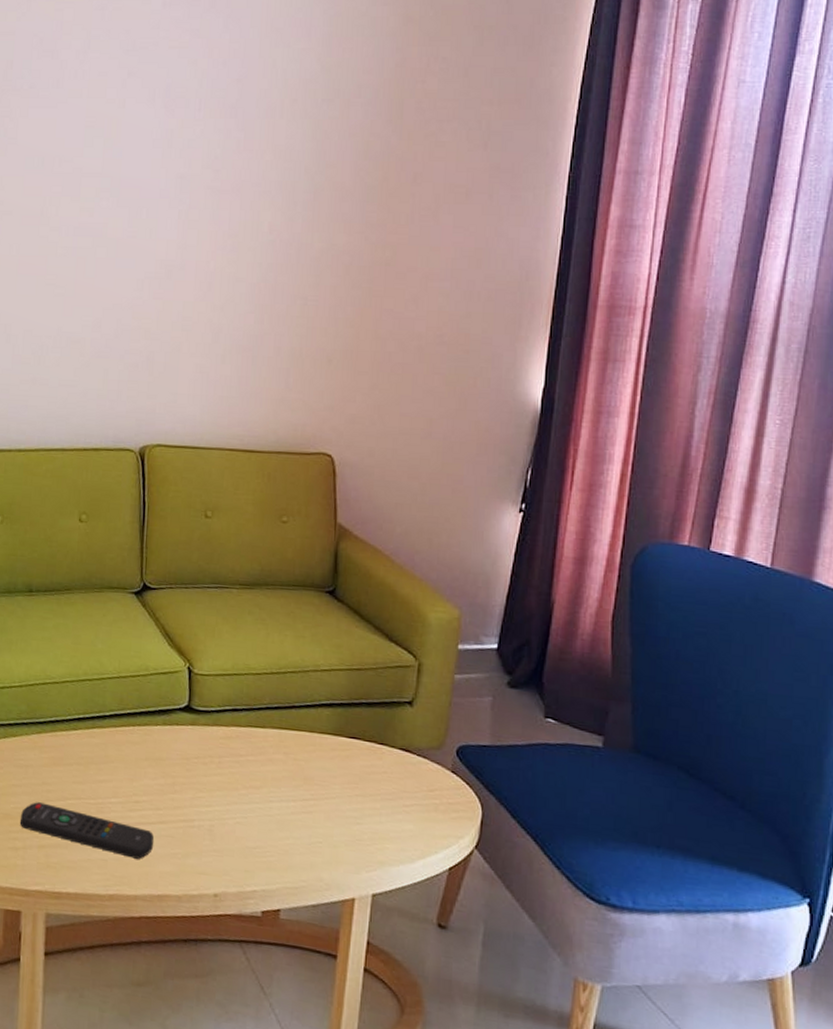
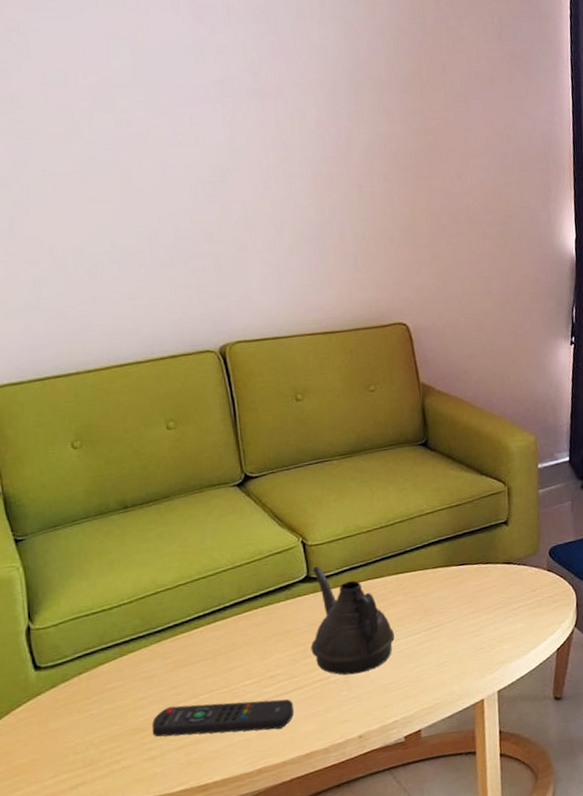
teapot: none [180,698,268,827] -> present [310,566,395,675]

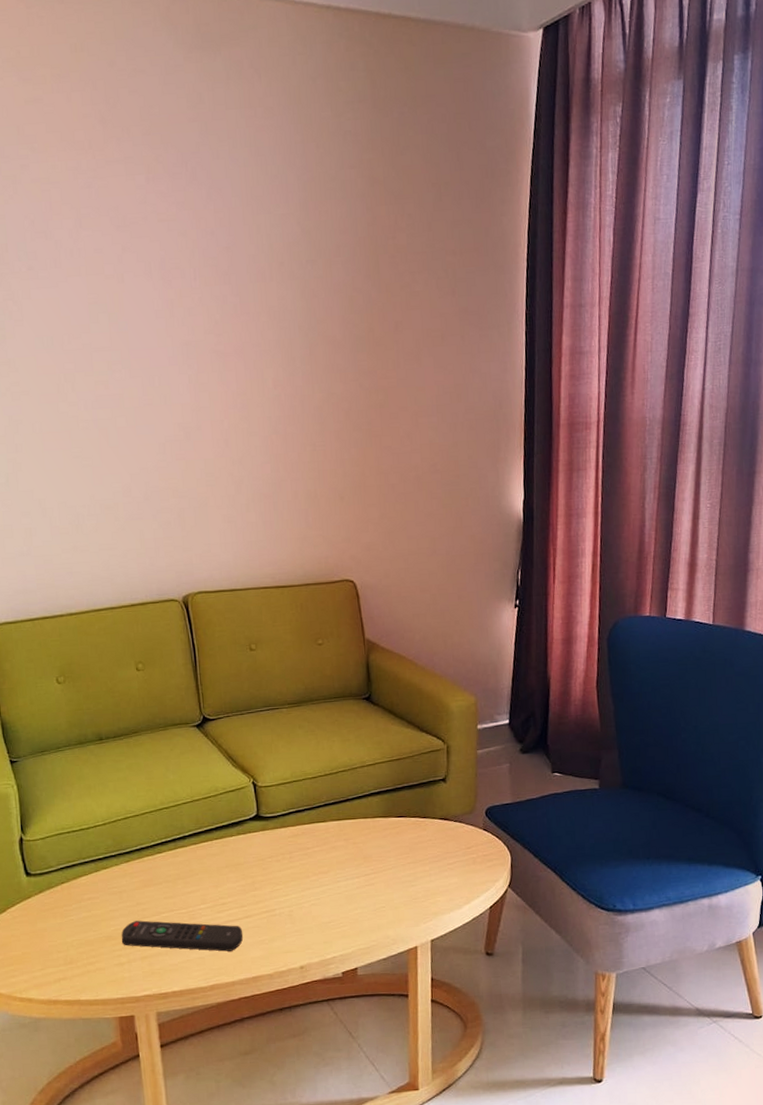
teapot: present [310,566,395,675] -> none [259,807,335,910]

